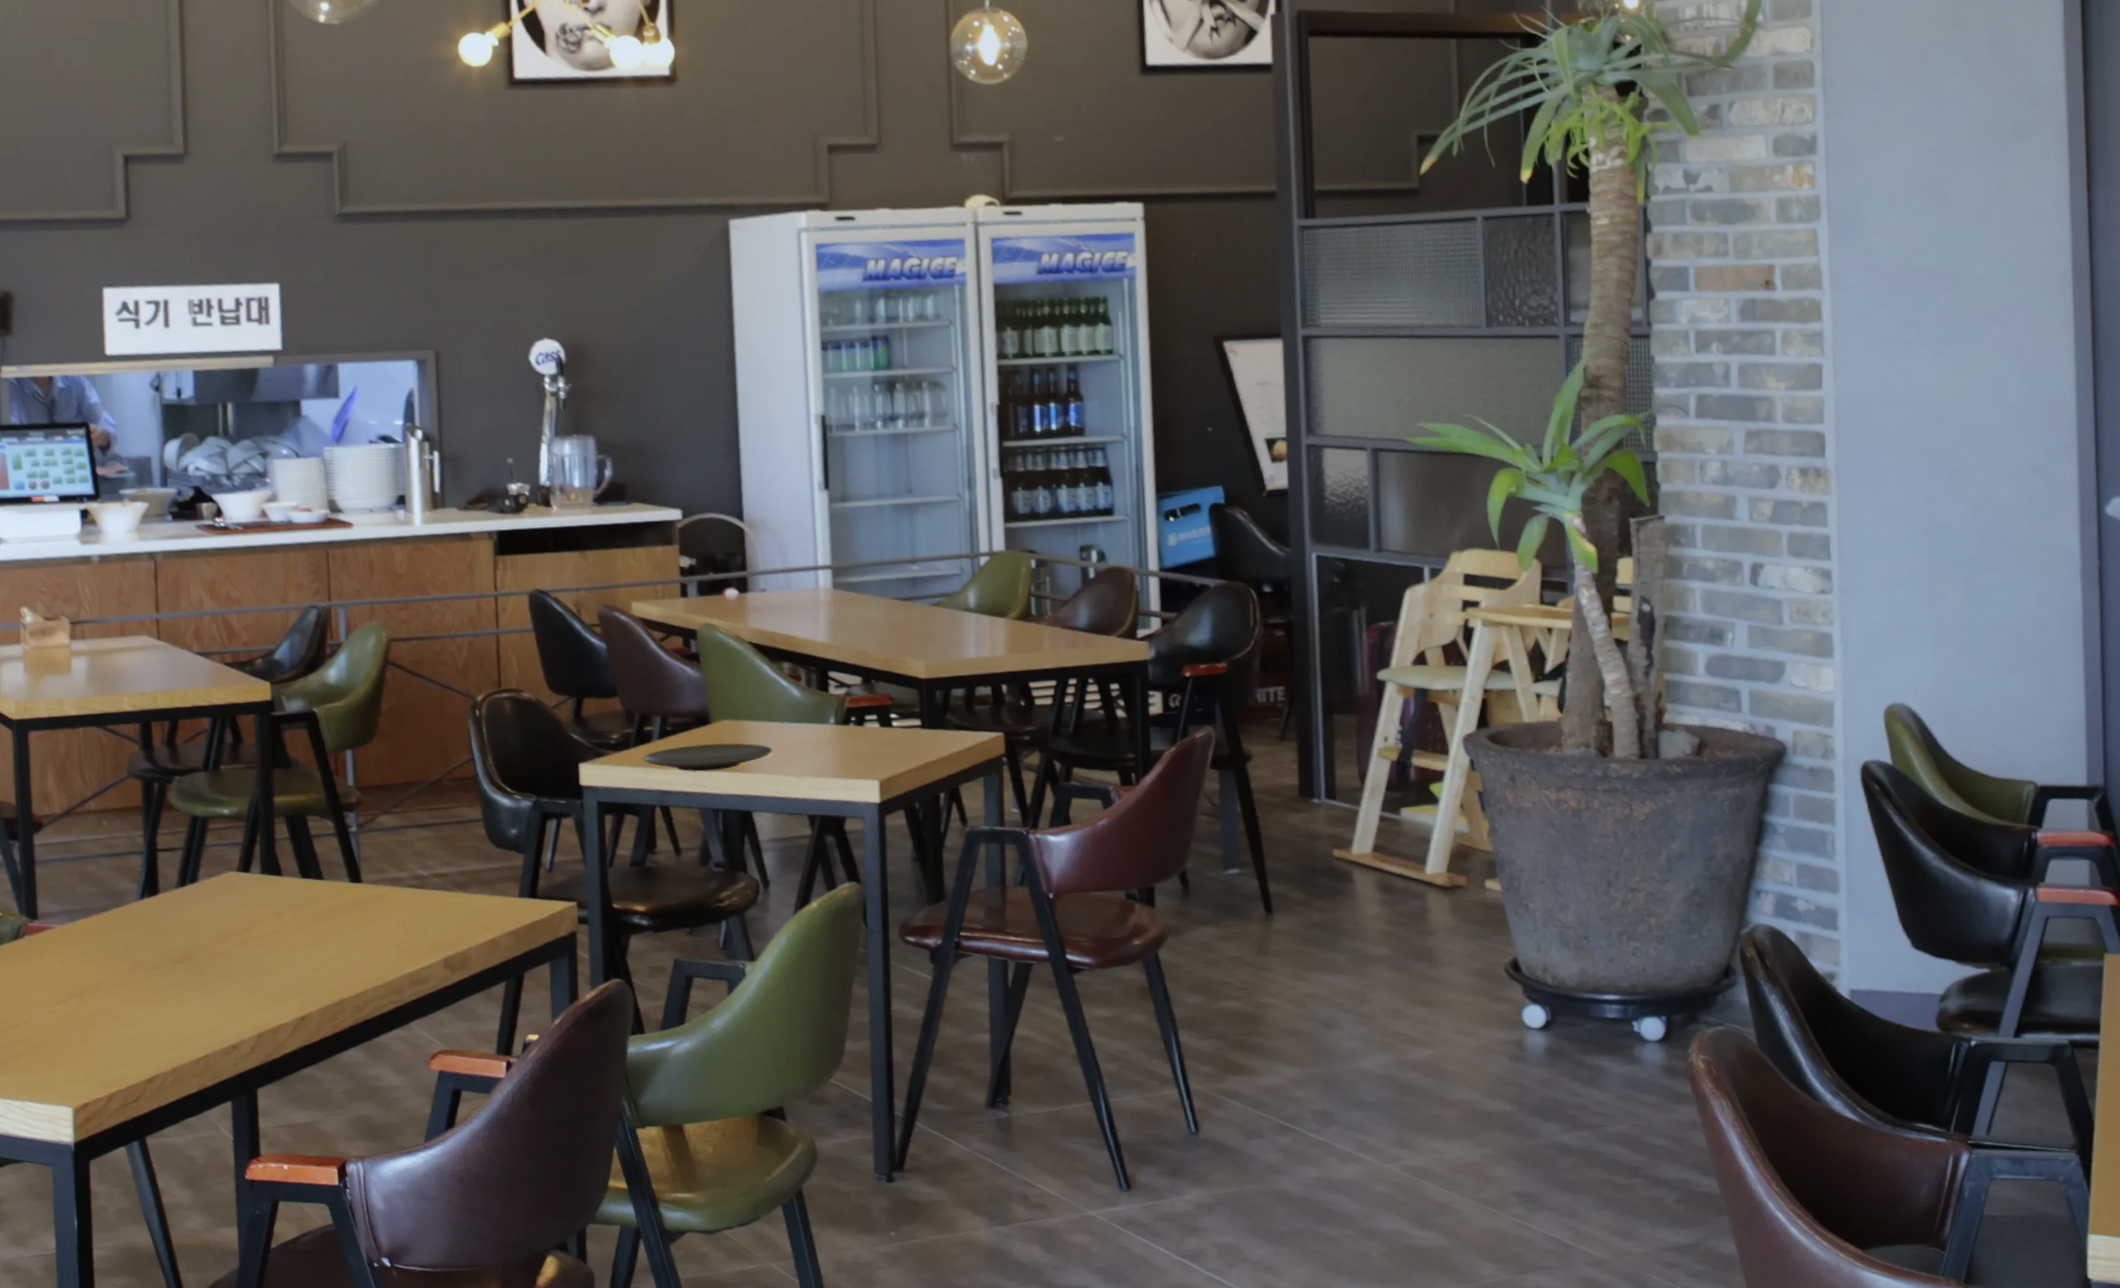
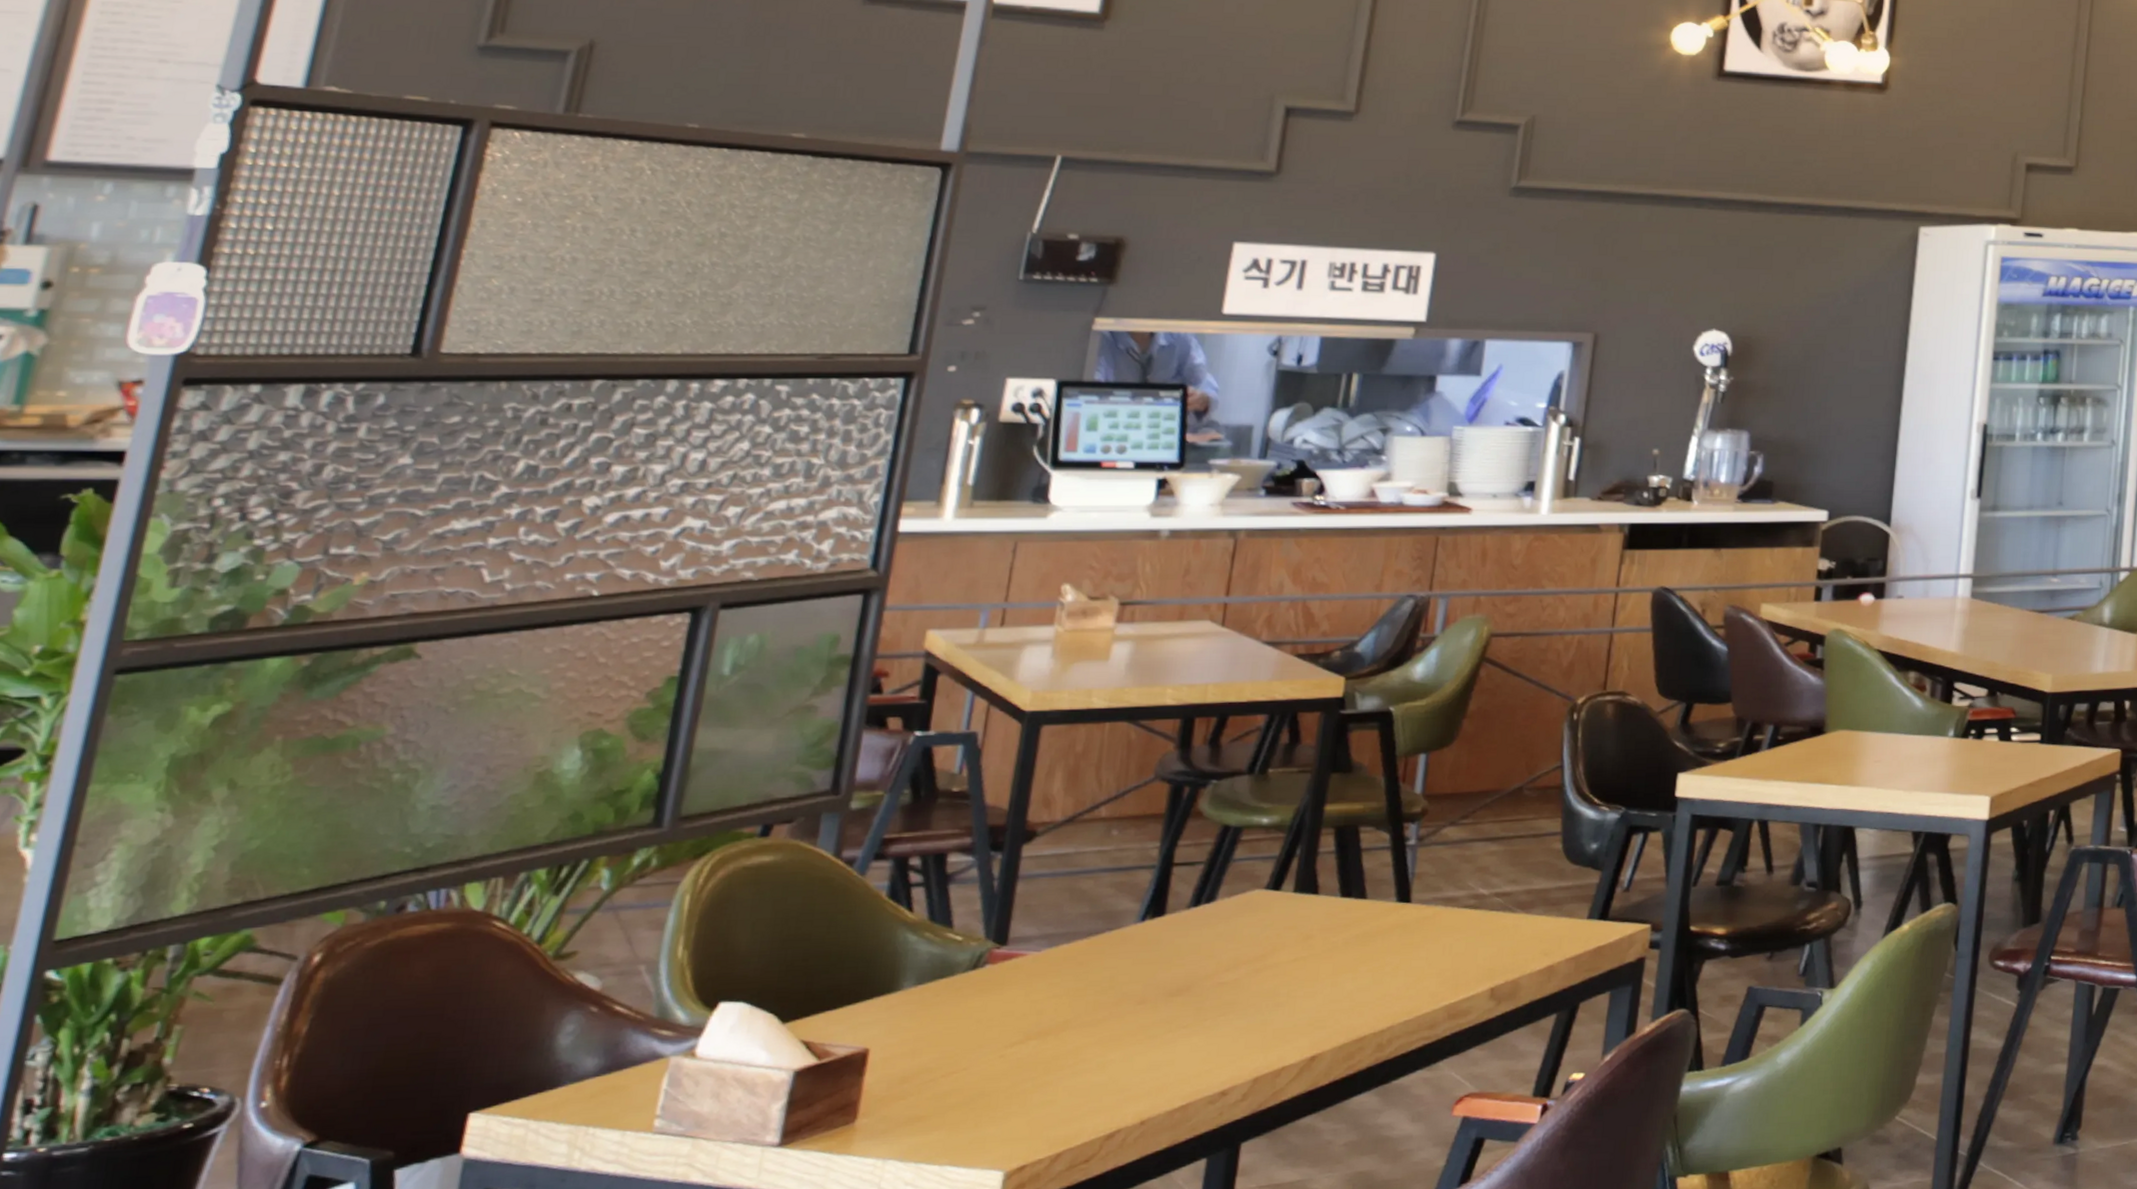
plate: present [643,742,773,772] -> none [1748,754,1886,784]

